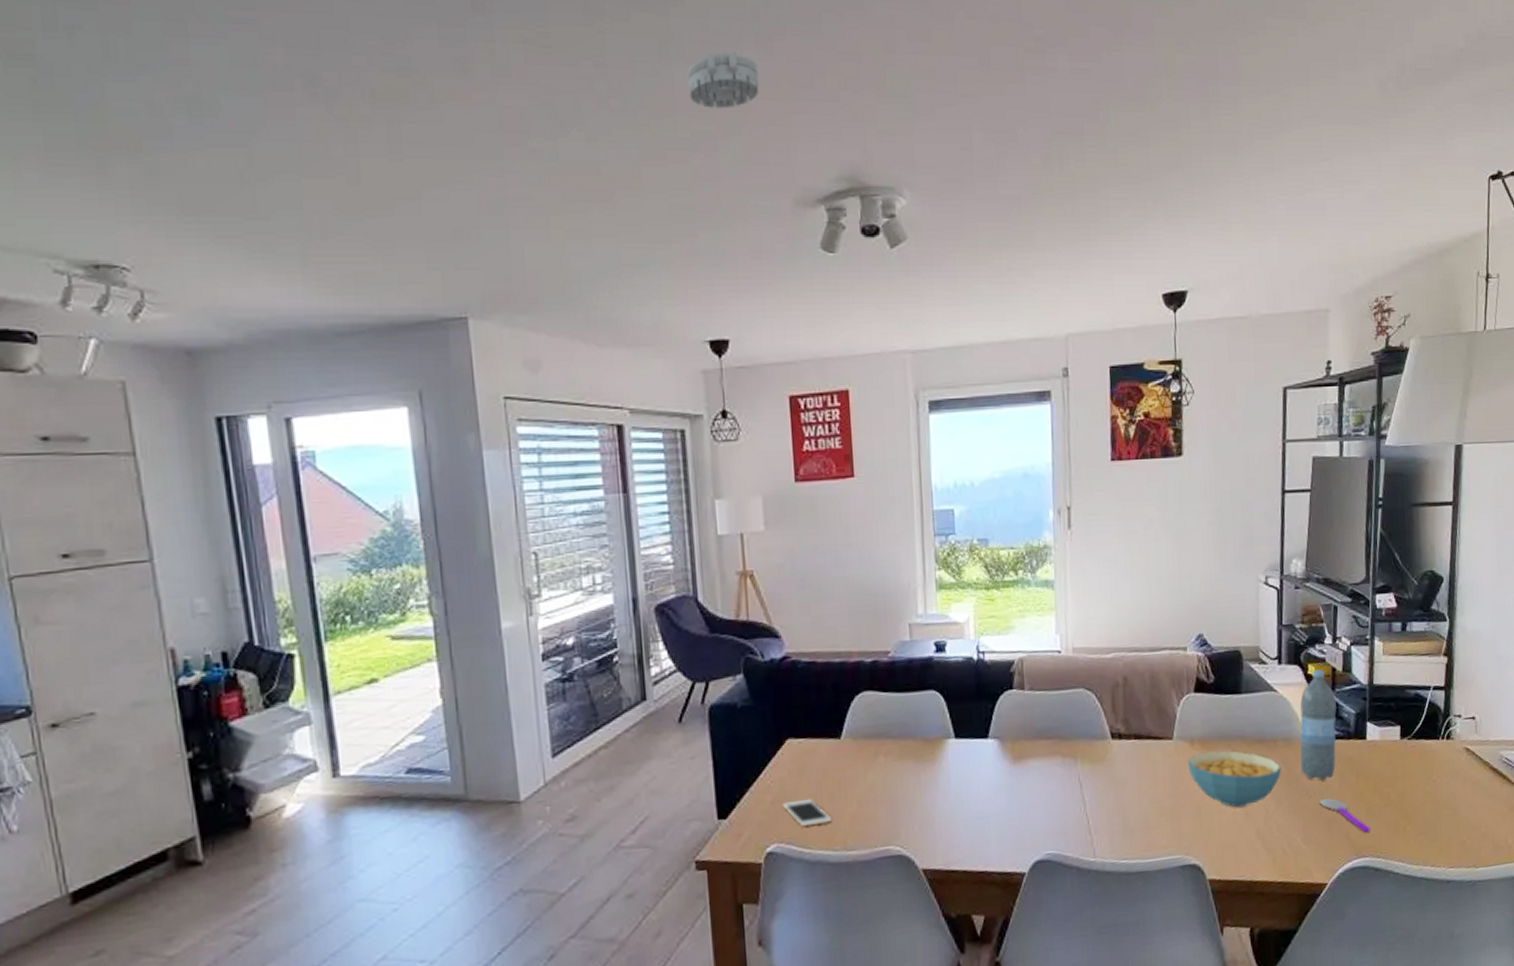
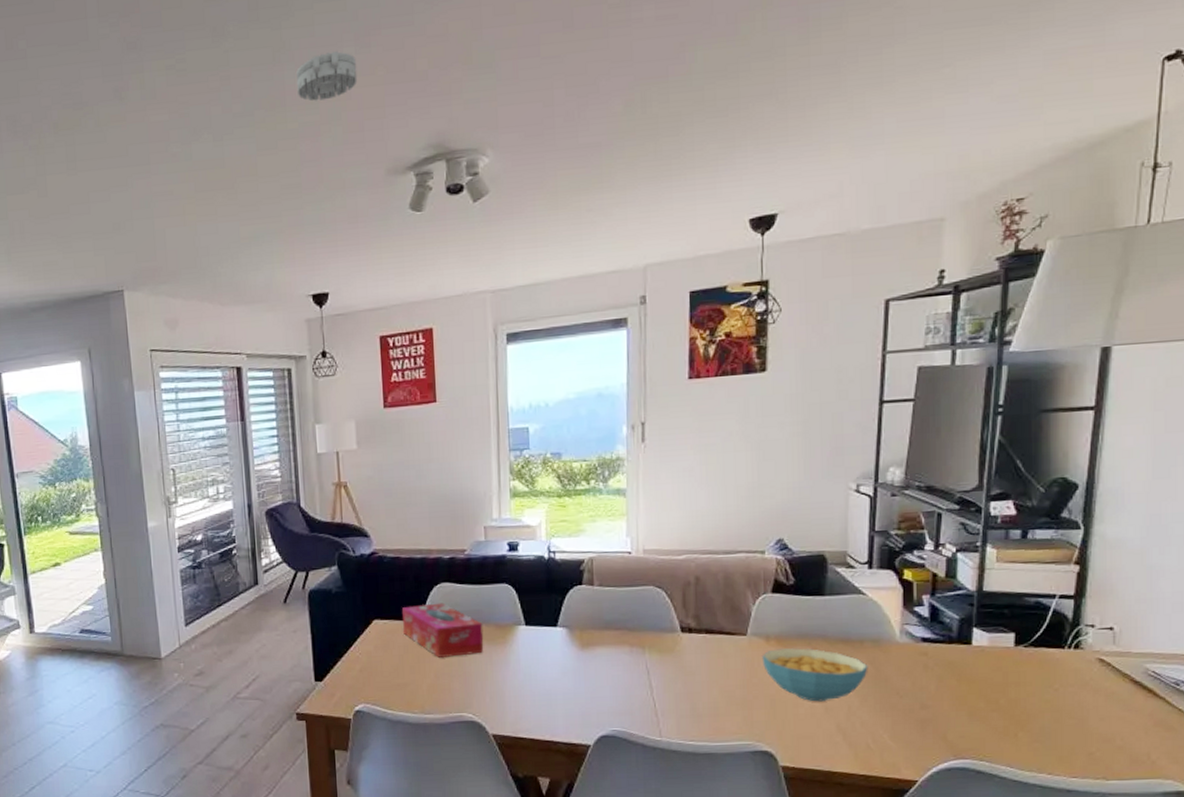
cell phone: present [782,798,832,827] -> none [369,669,412,692]
tissue box: none [820,715,912,781] -> present [402,602,484,658]
water bottle: present [1299,669,1337,781] -> none [890,575,936,683]
spoon: present [1319,798,1371,833] -> none [911,699,974,735]

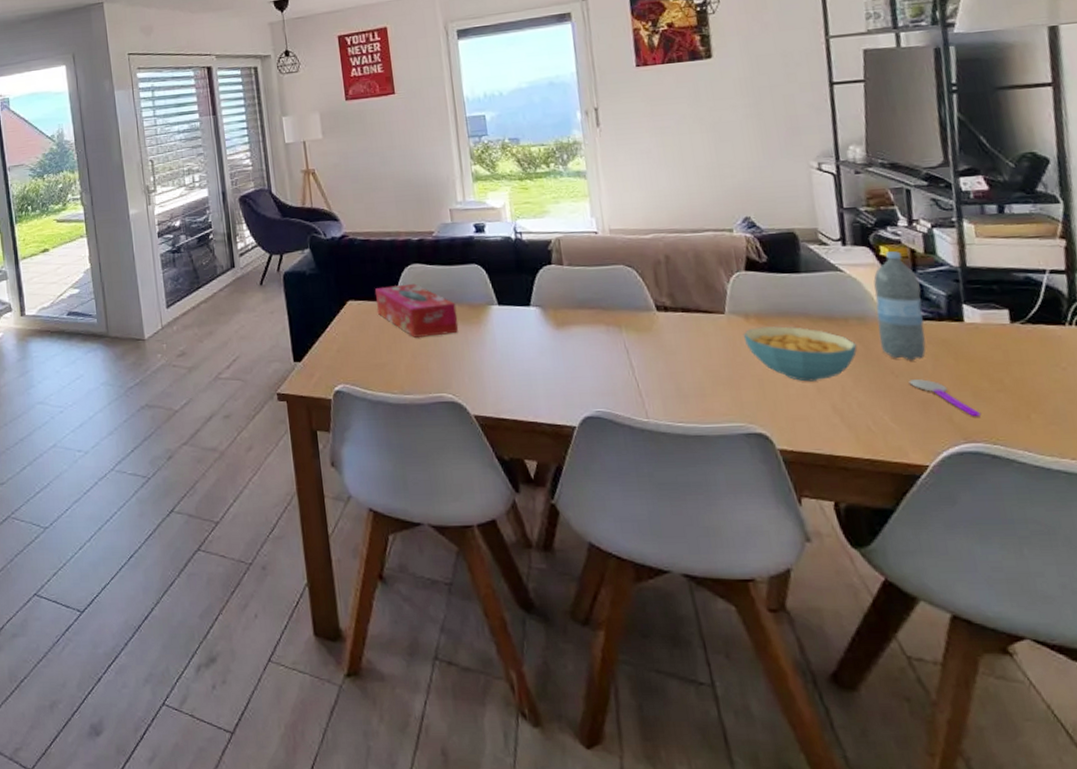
water bottle: none [890,575,936,683] -> present [873,251,926,361]
spoon: none [911,699,974,735] -> present [909,379,982,417]

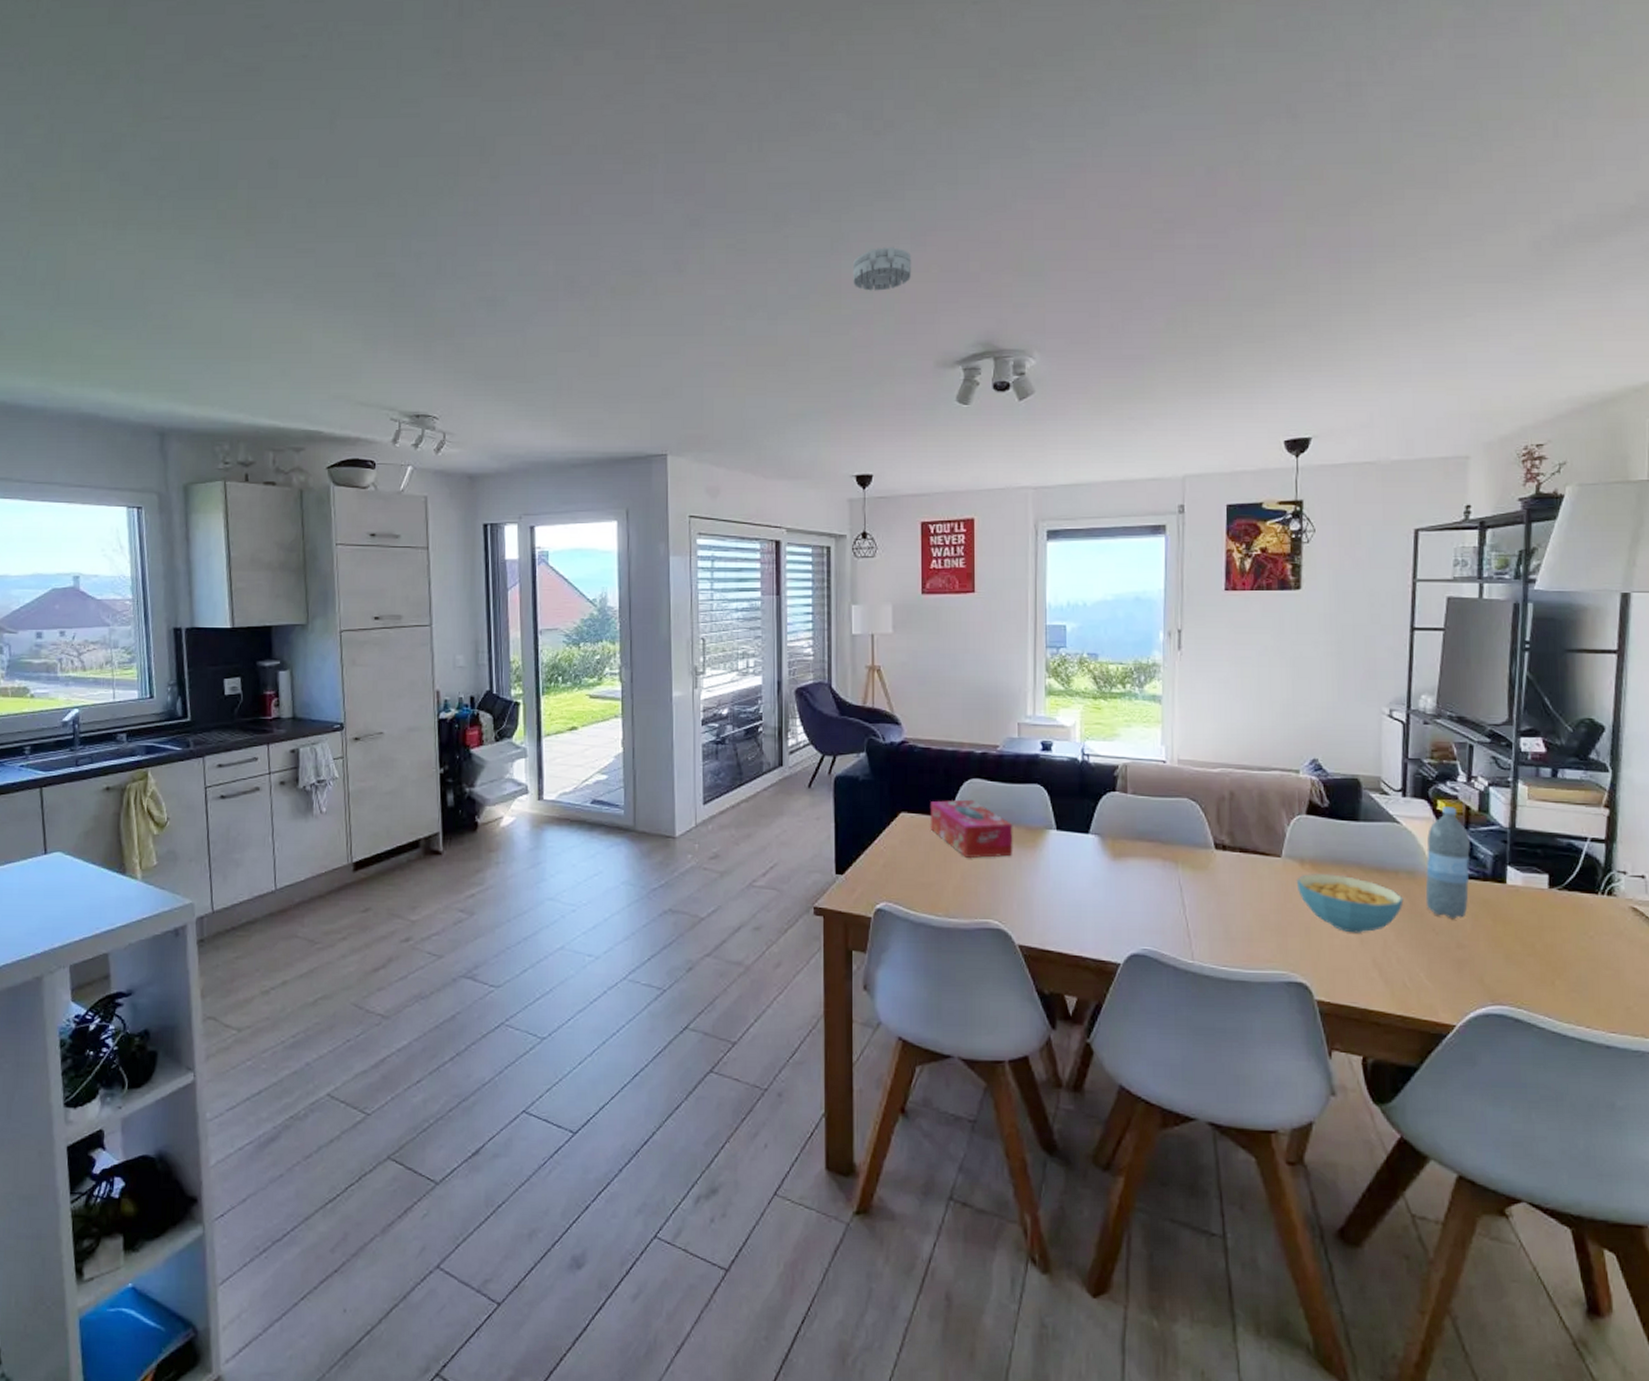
spoon: present [909,379,982,417] -> none [1447,938,1511,980]

